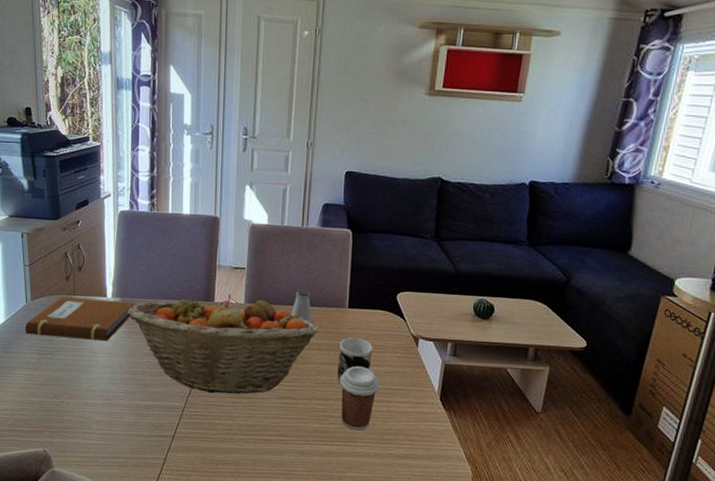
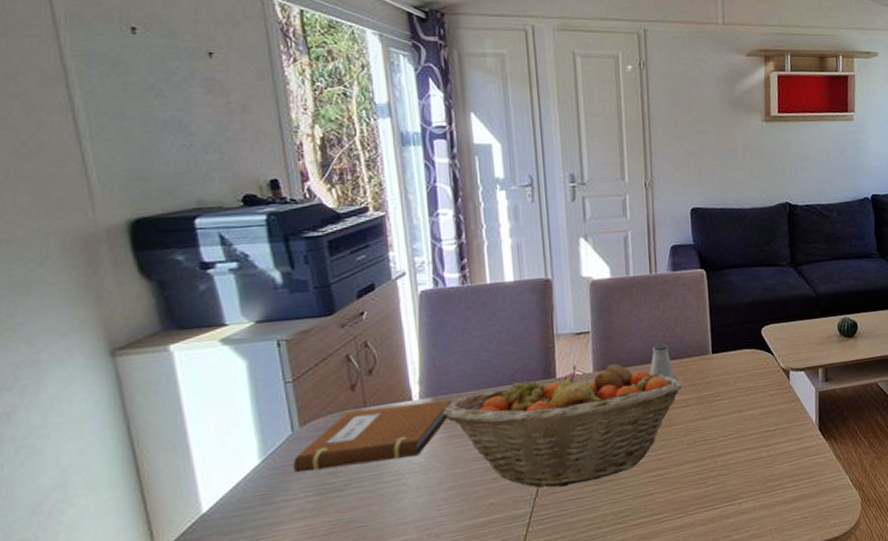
mug: present [337,337,372,383] -> none [708,383,745,438]
coffee cup: present [339,365,379,431] -> none [712,413,756,487]

